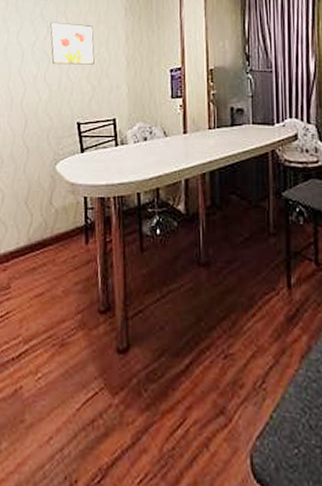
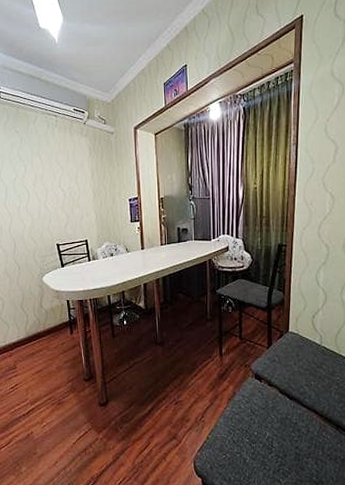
wall art: present [50,22,95,65] -> none [27,161,67,198]

